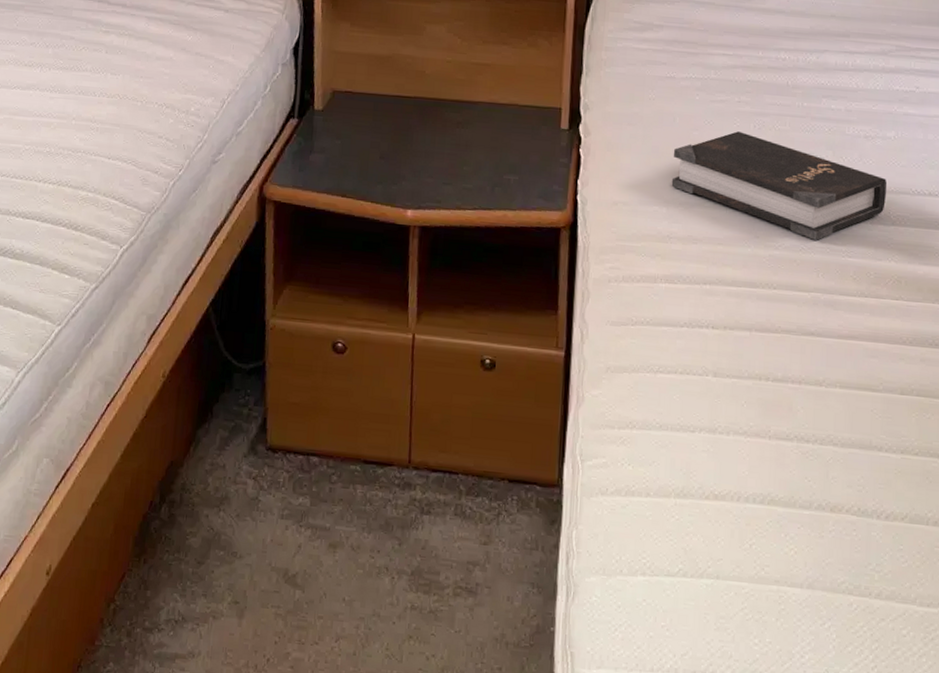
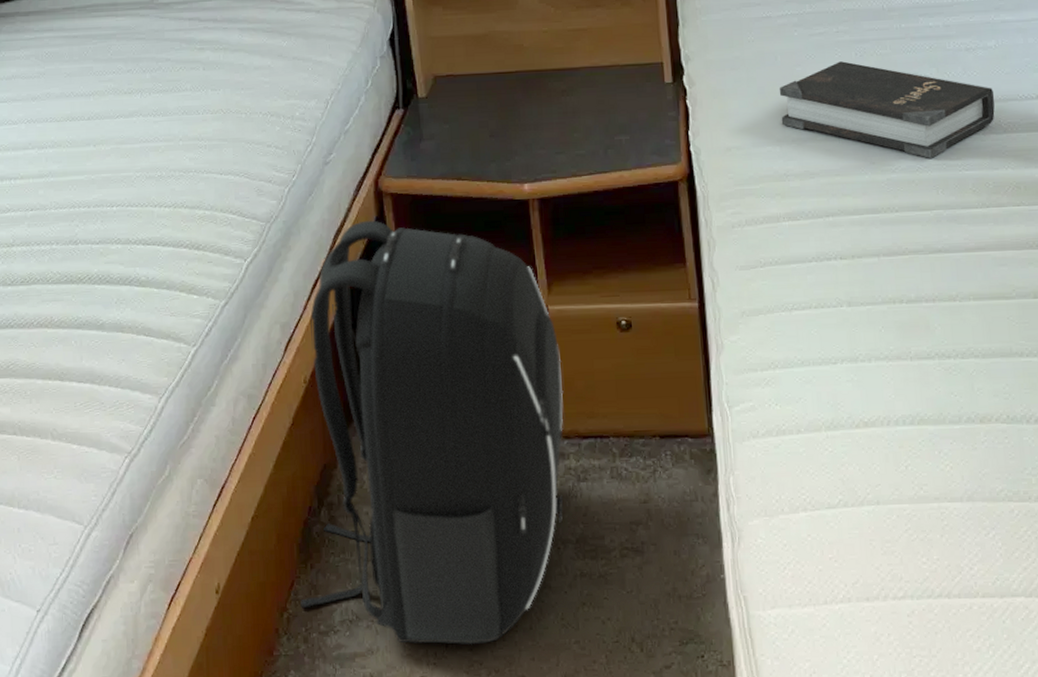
backpack: none [128,224,421,663] -> present [300,220,564,645]

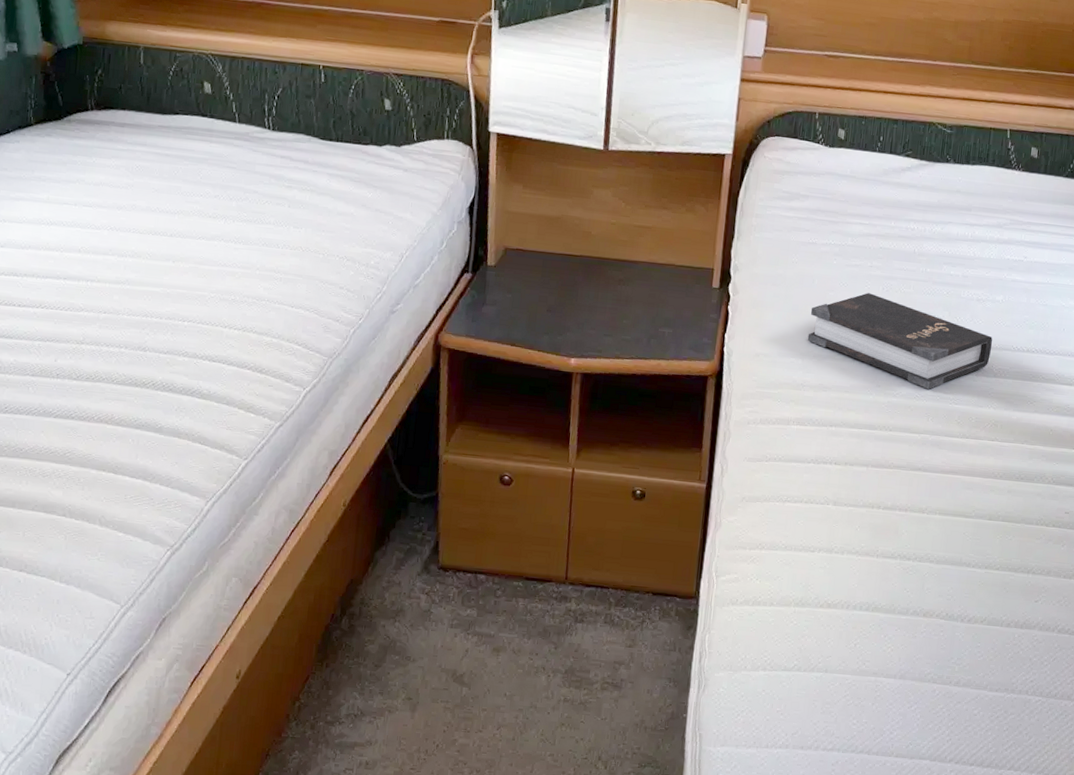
backpack: present [300,220,564,645] -> none [312,369,578,747]

